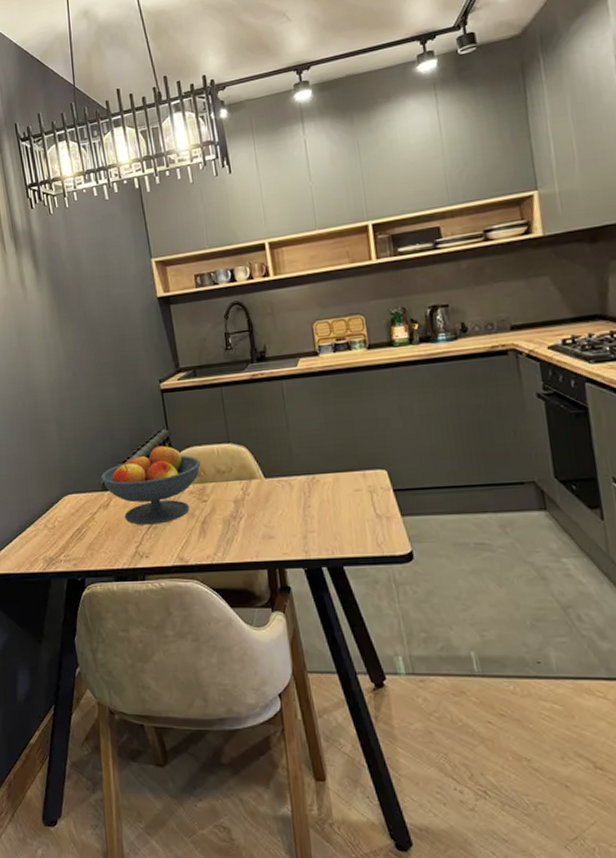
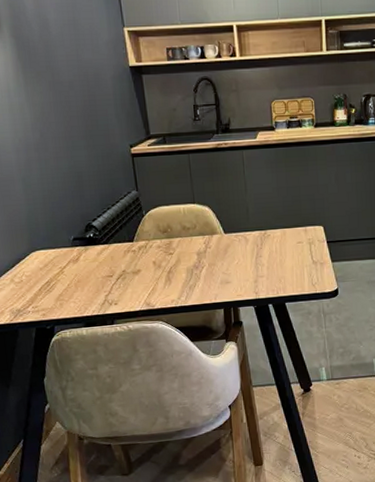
fruit bowl: present [101,444,201,525] -> none [70,203,168,277]

